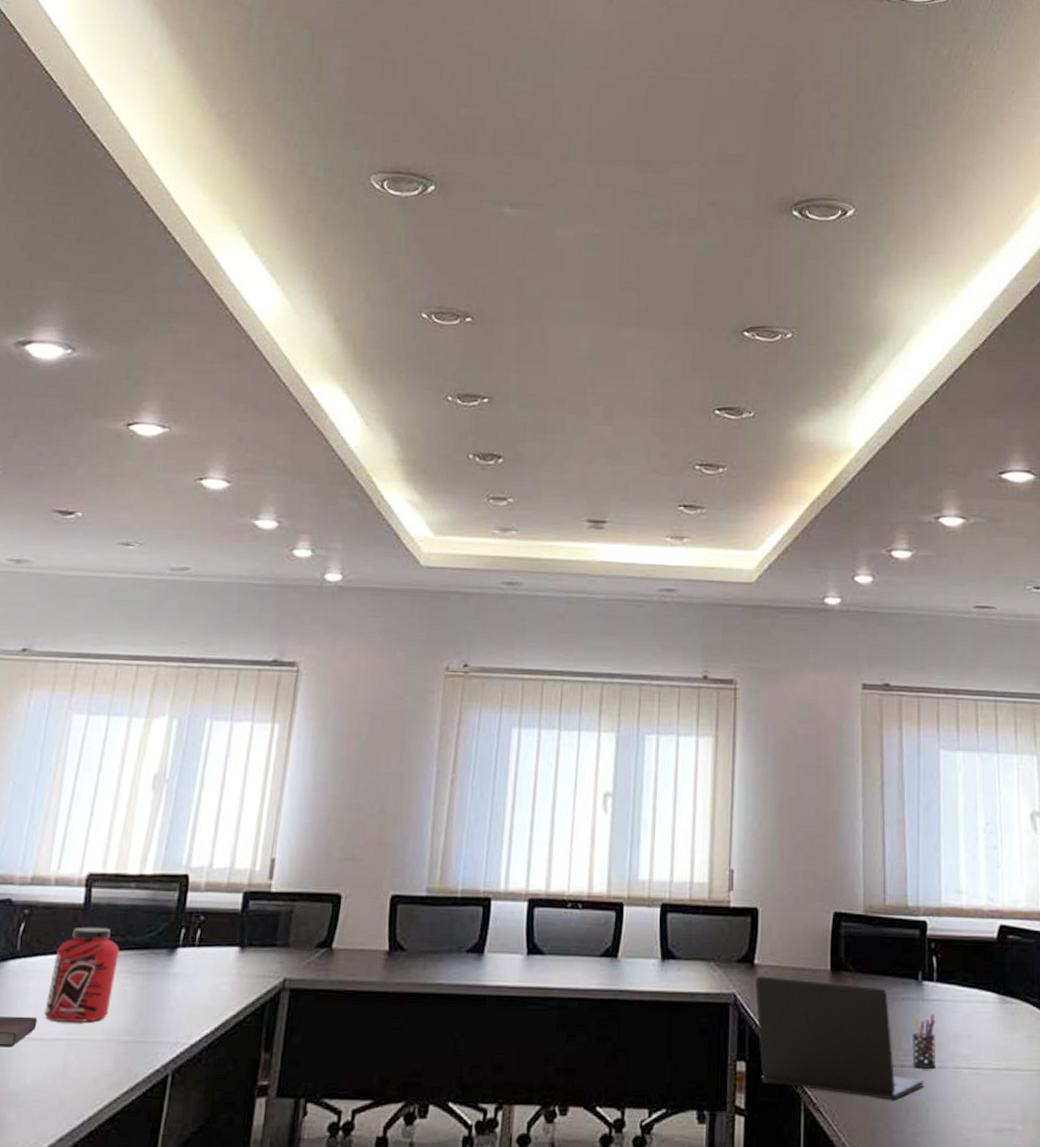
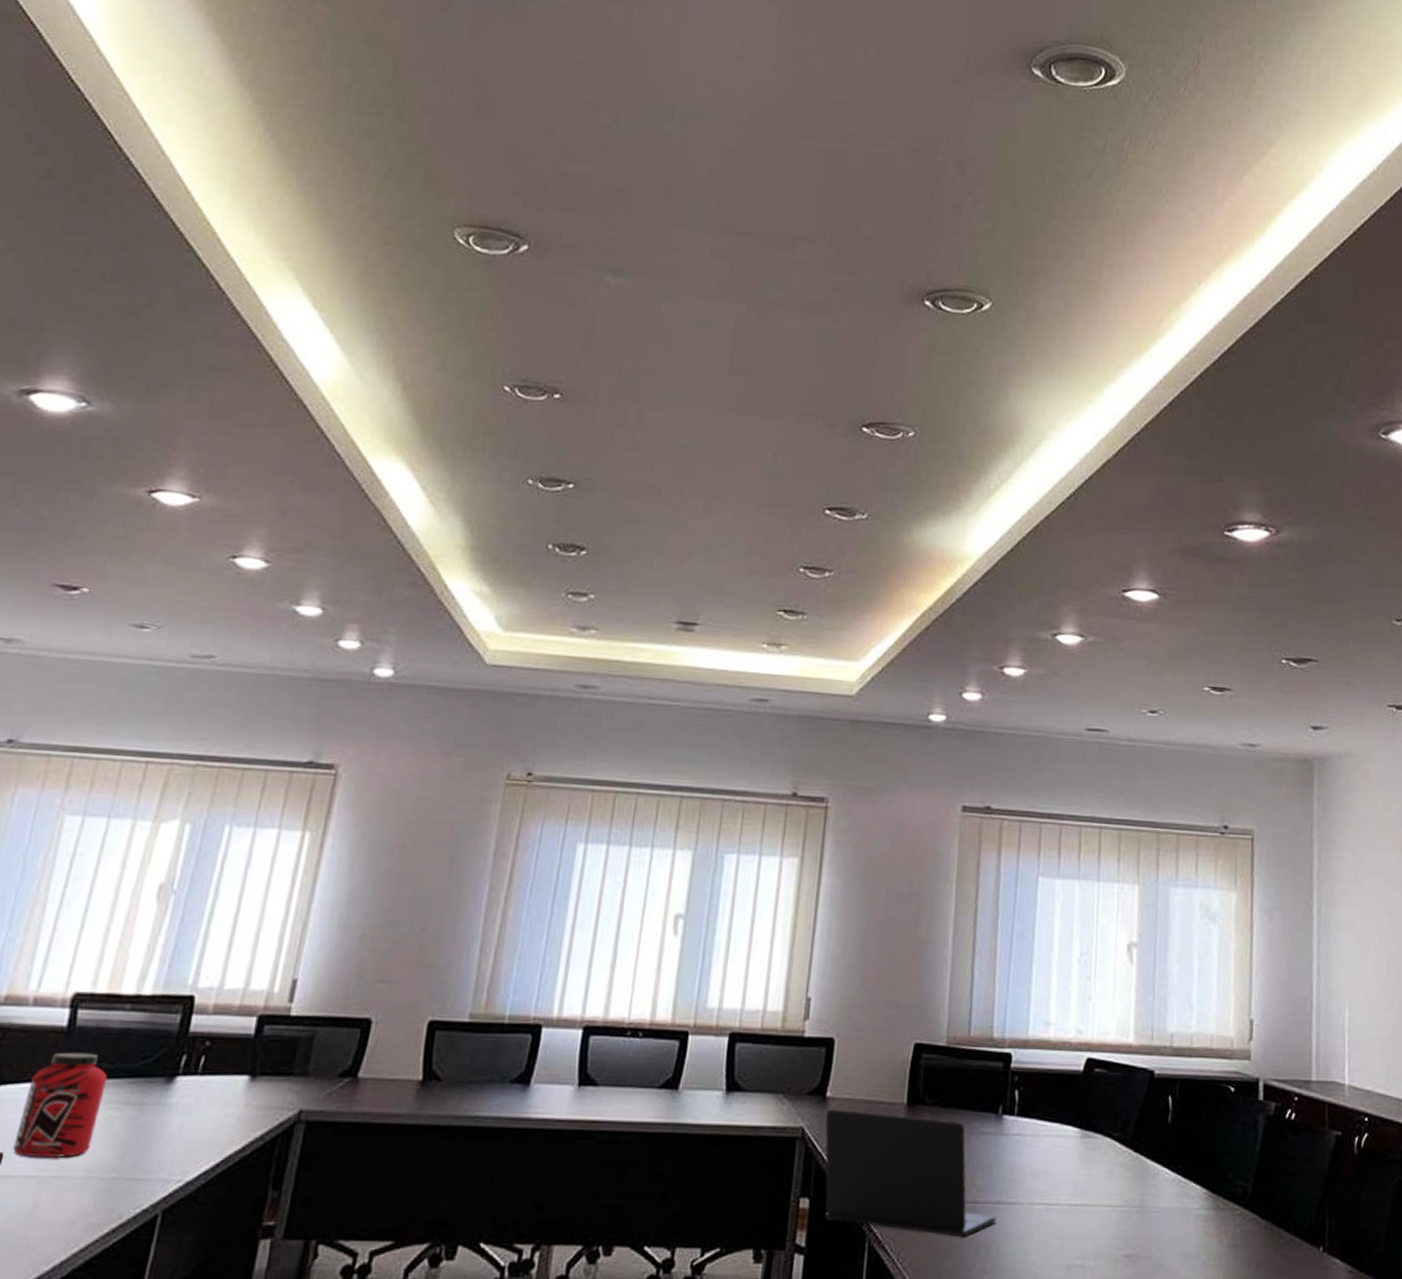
pen holder: present [911,1014,936,1069] -> none [986,1149,1013,1205]

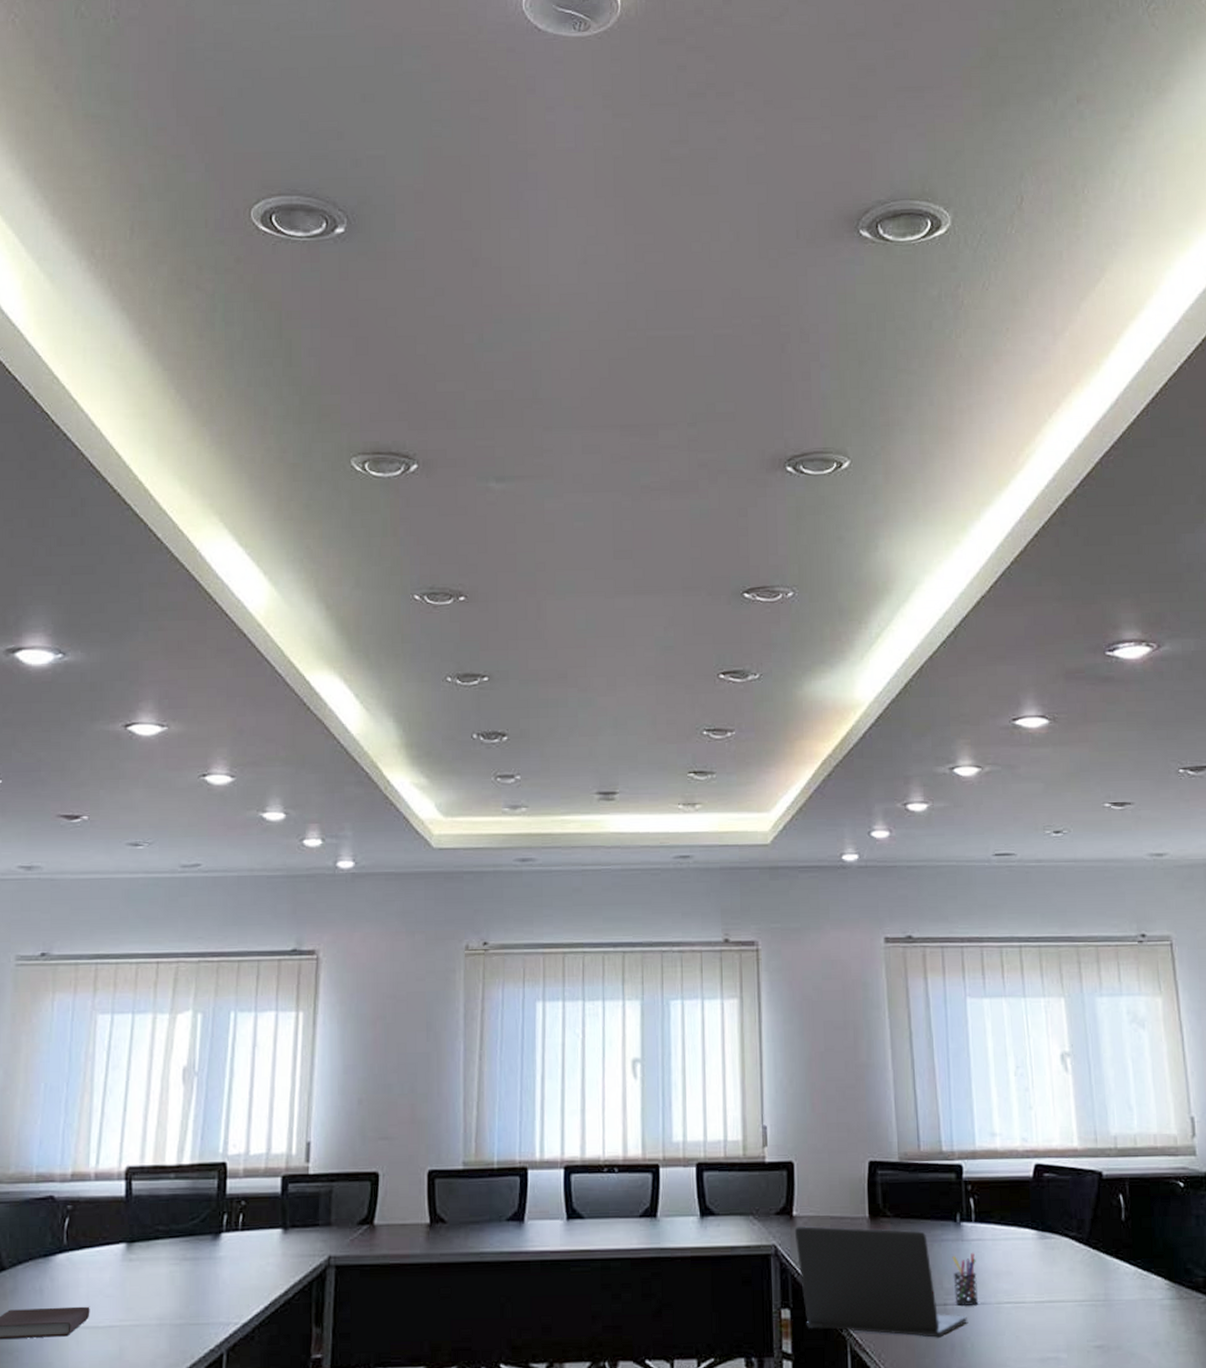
protein powder: present [12,1052,107,1158] -> none [96,1217,164,1310]
pen holder: none [986,1149,1013,1205] -> present [952,1253,979,1306]

